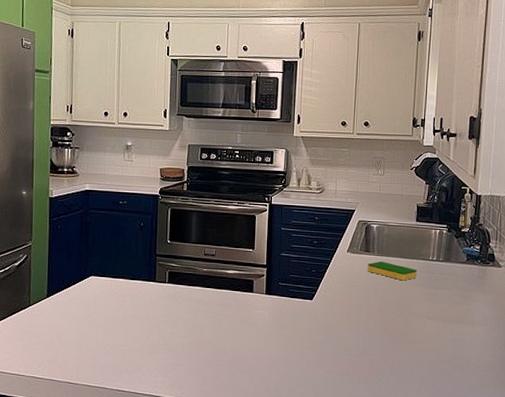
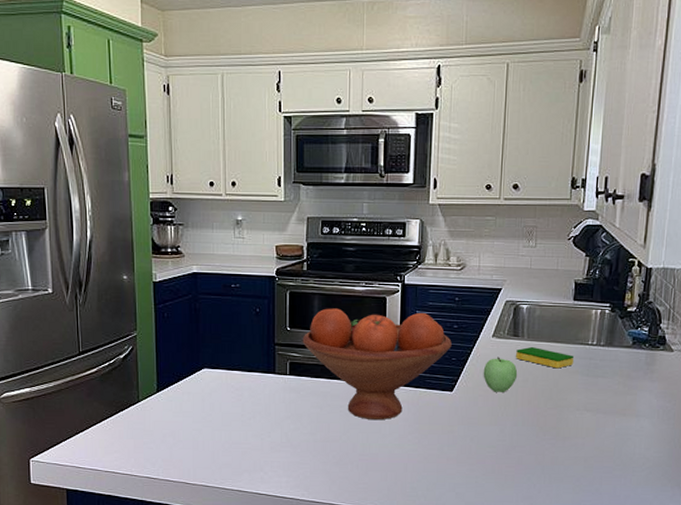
fruit bowl: none [181,224,312,325] -> present [302,308,452,420]
apple: none [339,269,369,301] -> present [483,357,518,392]

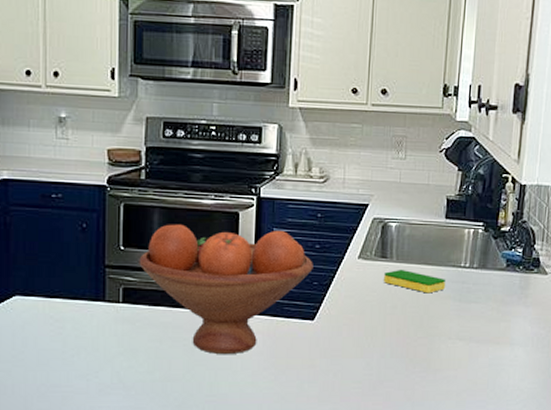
apple: present [483,357,518,392] -> none [348,280,386,320]

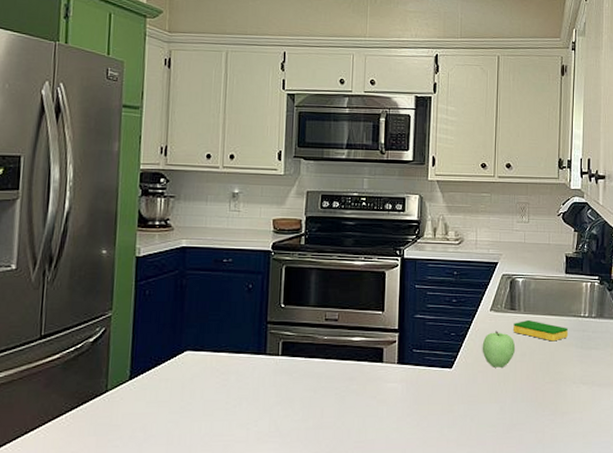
fruit bowl: present [139,224,313,354] -> none [297,283,451,402]
apple: none [348,280,386,320] -> present [482,331,516,368]

